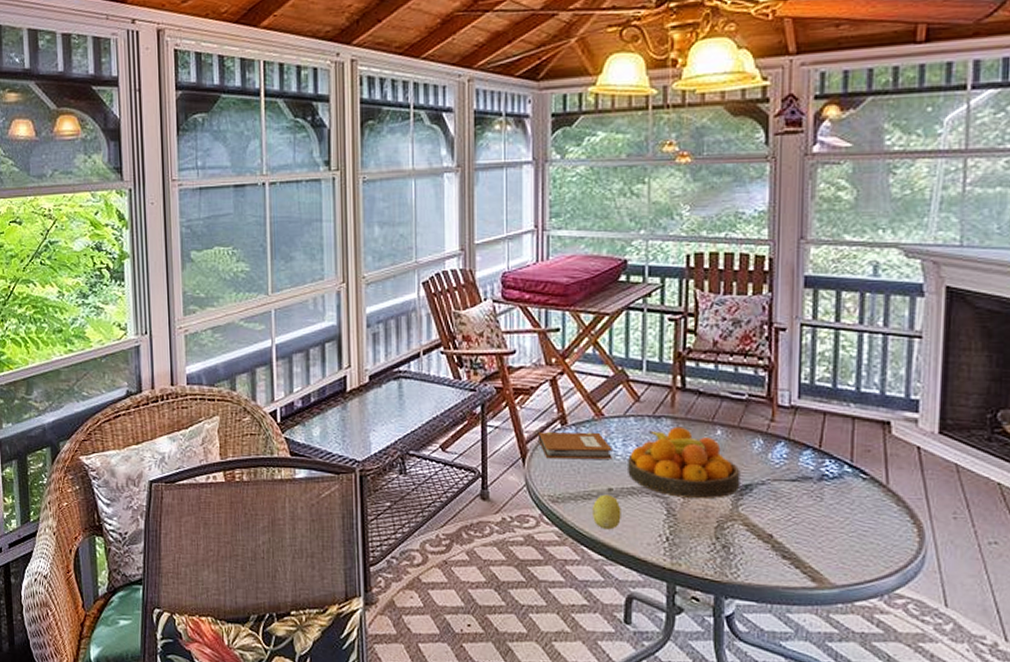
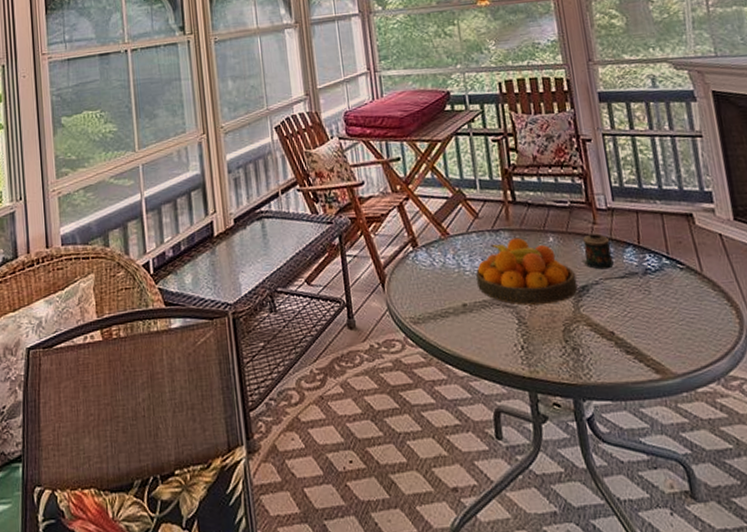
notebook: present [537,432,612,459] -> none [392,251,462,282]
fruit: present [591,494,621,530] -> none [450,310,479,345]
candle: none [749,431,787,470] -> present [581,233,614,270]

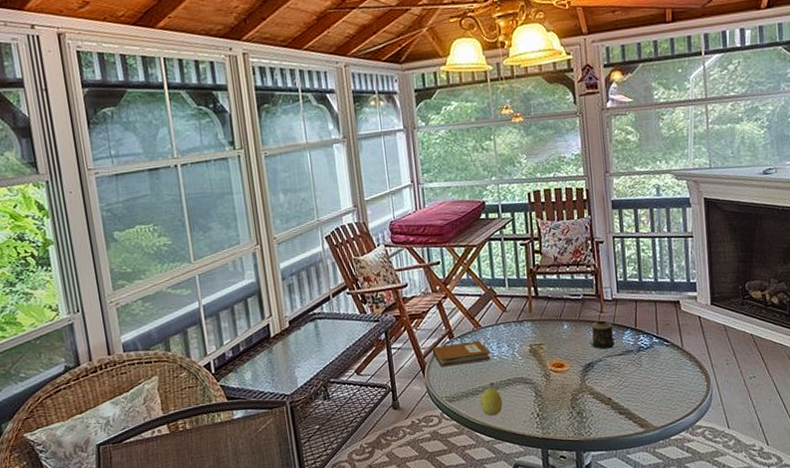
notebook: none [392,251,462,282] -> present [432,340,491,368]
fruit: none [450,310,479,345] -> present [480,388,503,416]
fruit bowl: present [476,237,578,305] -> none [502,326,585,382]

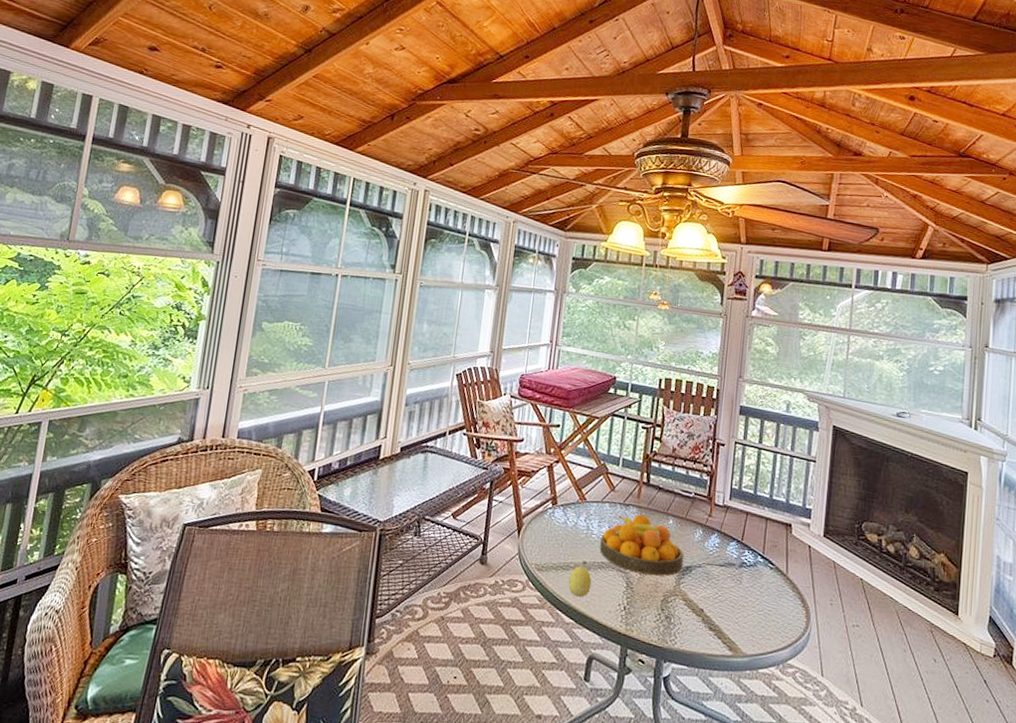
notebook: present [432,340,491,368] -> none [532,509,590,537]
fruit bowl: none [502,326,585,382] -> present [600,514,684,576]
candle: present [589,320,615,349] -> none [691,524,719,556]

